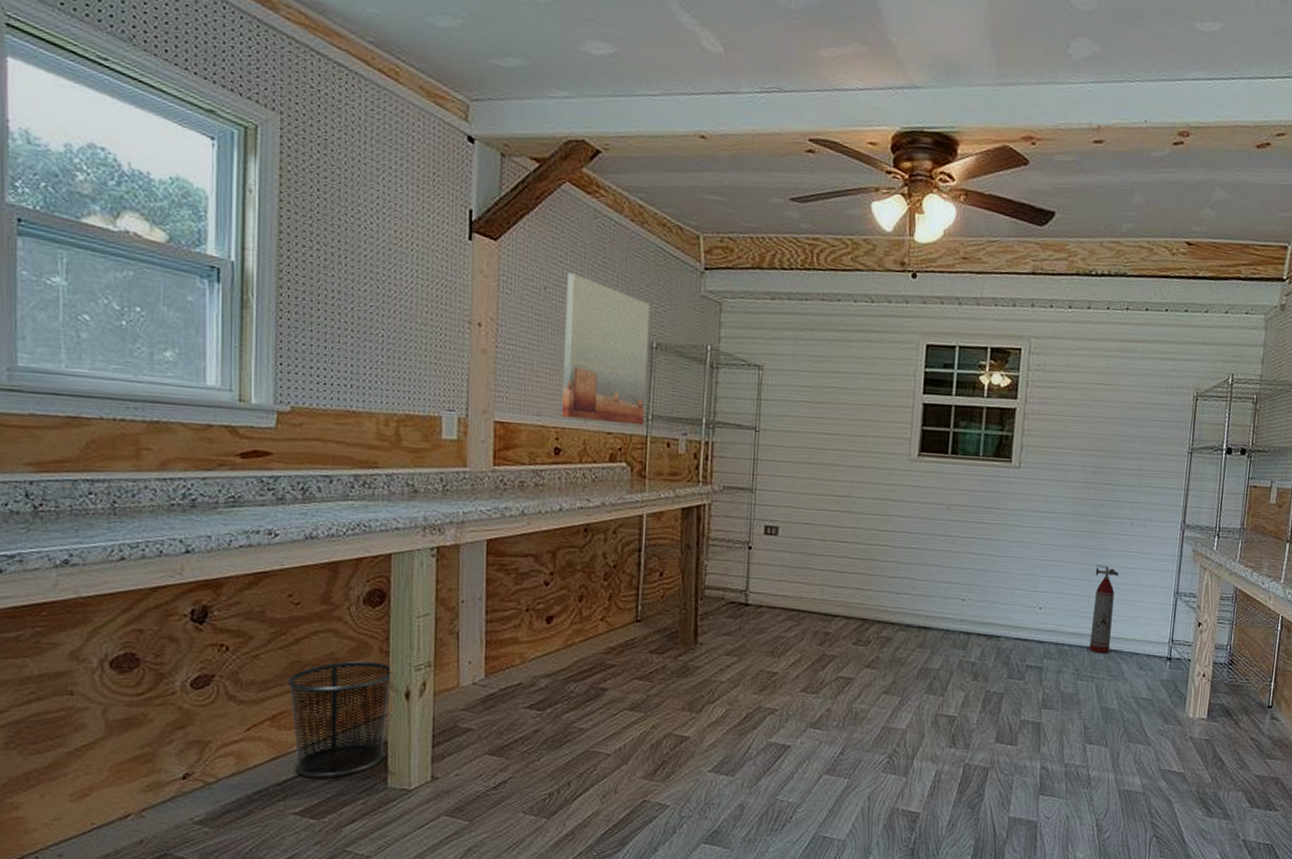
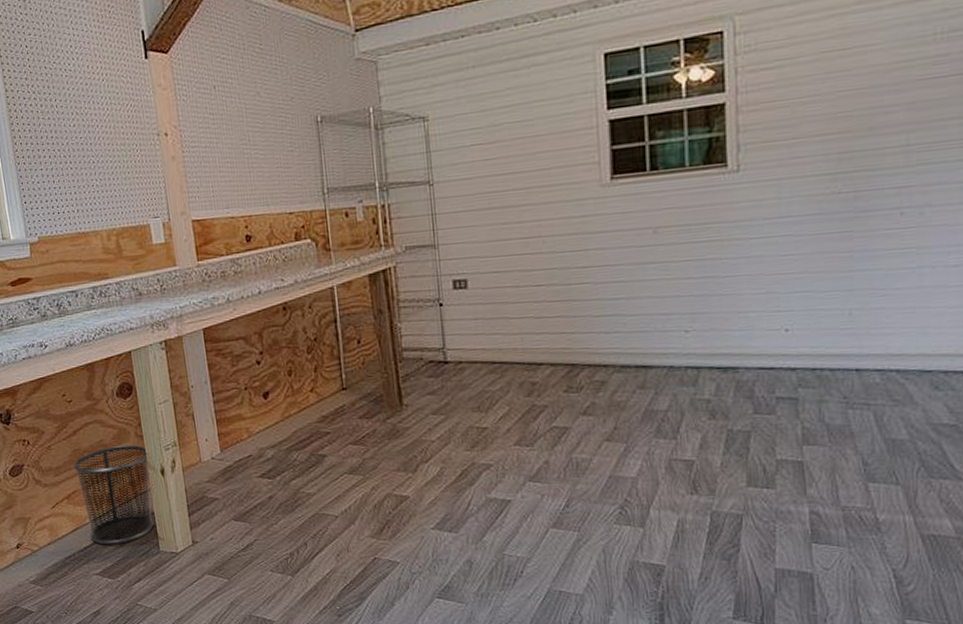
wall art: present [561,273,650,425] -> none [231,66,321,207]
fire extinguisher: present [1089,565,1119,653] -> none [856,269,891,375]

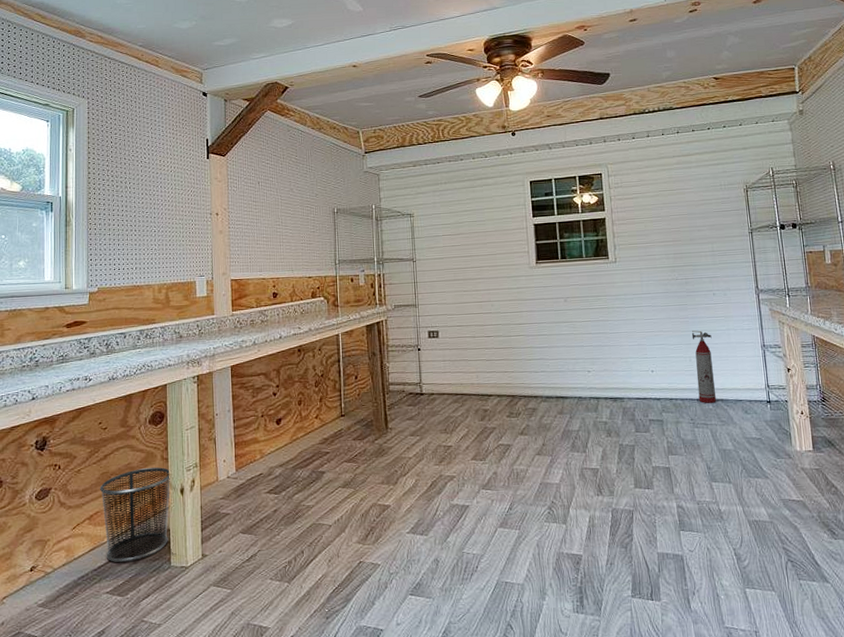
fire extinguisher: none [856,269,891,375] -> present [691,330,717,403]

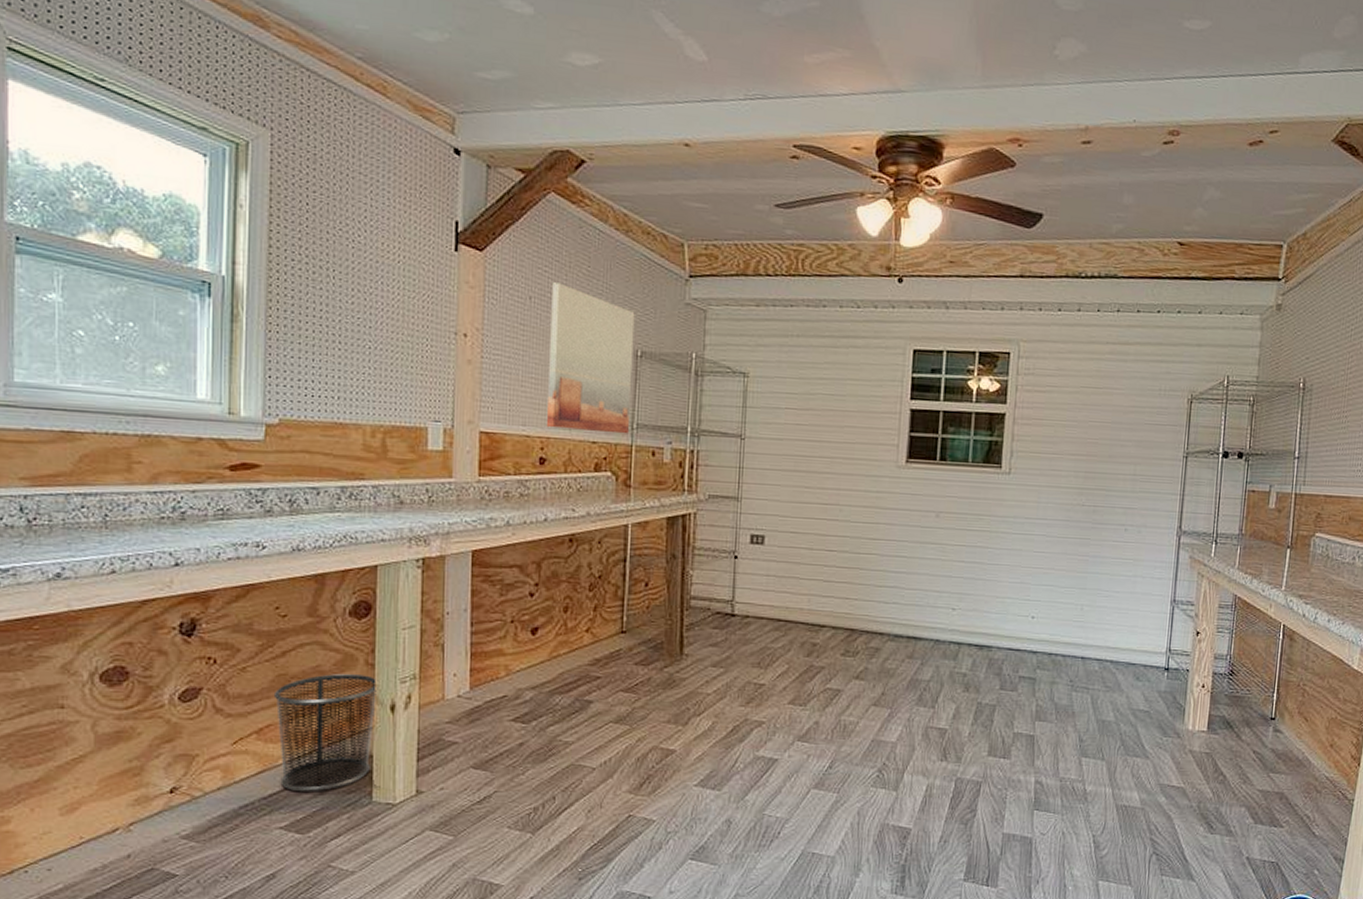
wall art: none [273,170,333,271] -> present [546,282,635,434]
fire extinguisher: present [691,330,717,403] -> none [1084,573,1113,664]

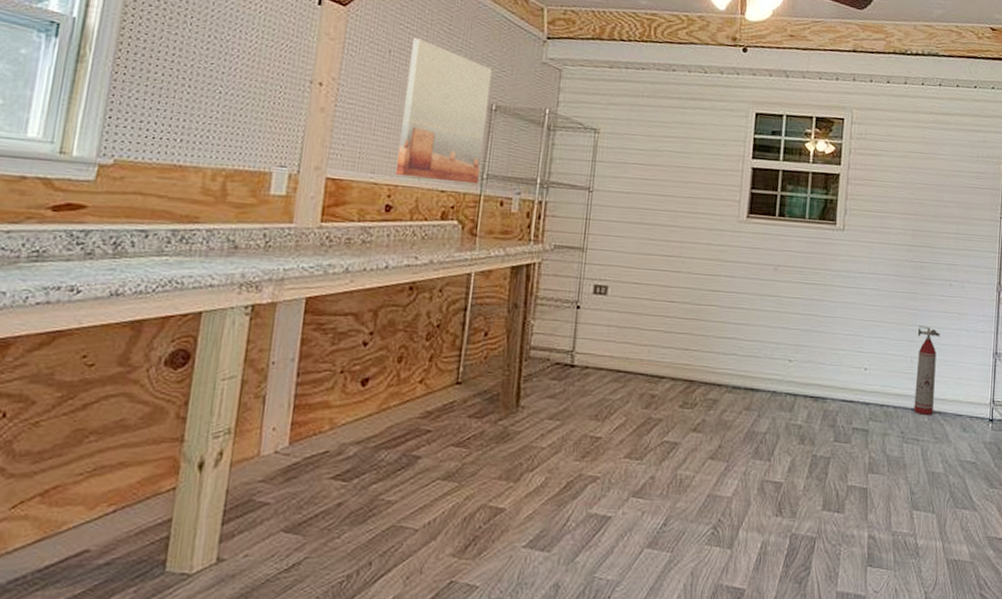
waste bin: present [273,674,378,792] -> none [60,428,189,563]
fire extinguisher: none [1084,573,1113,664] -> present [914,326,940,415]

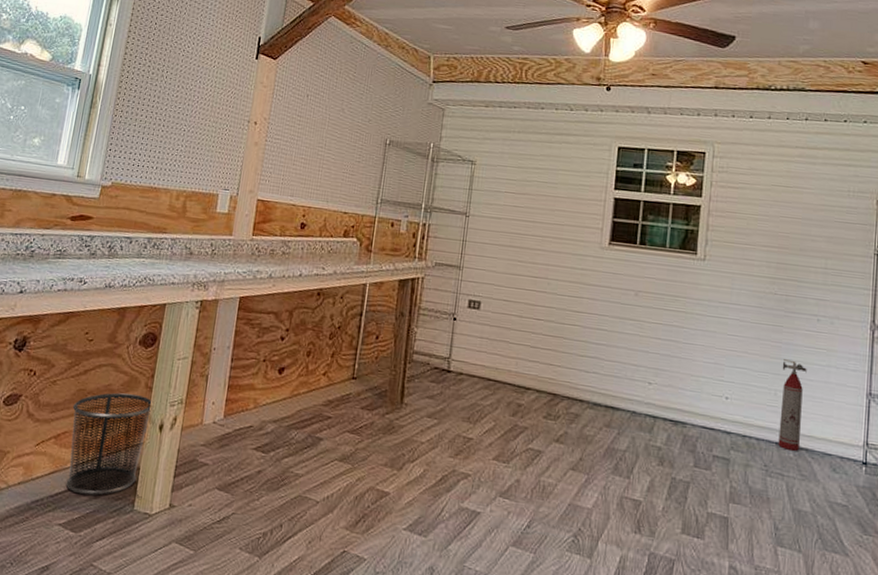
waste bin: none [60,428,189,563] -> present [65,392,153,496]
wall art: present [395,38,492,184] -> none [309,84,387,208]

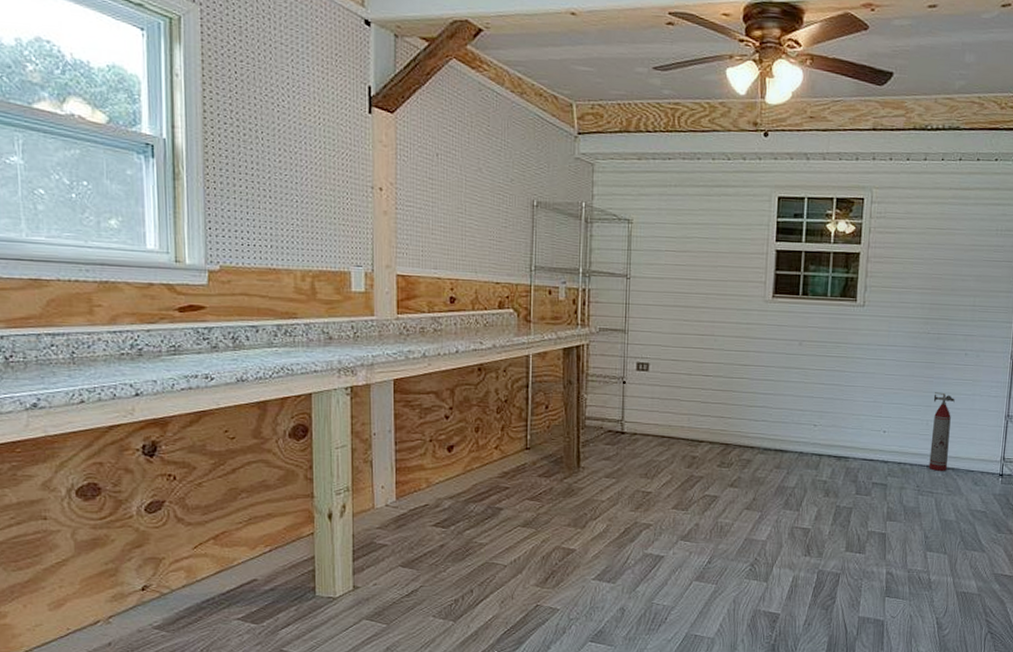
waste bin: present [65,392,153,496] -> none [226,487,317,589]

